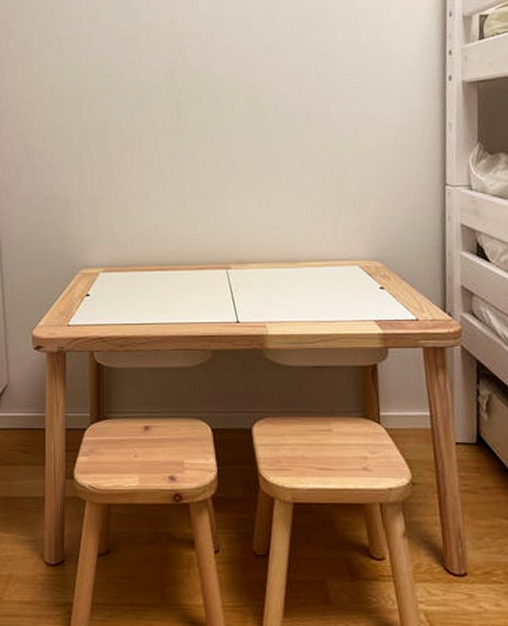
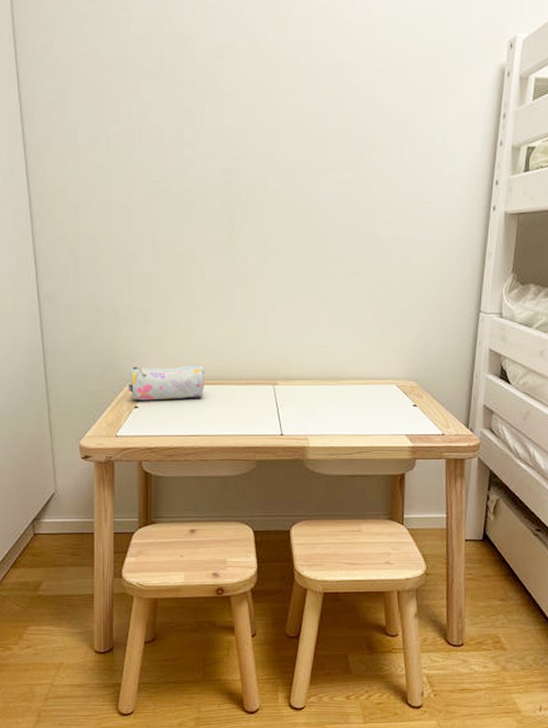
pencil case: none [80,249,156,288] -> present [129,364,205,401]

